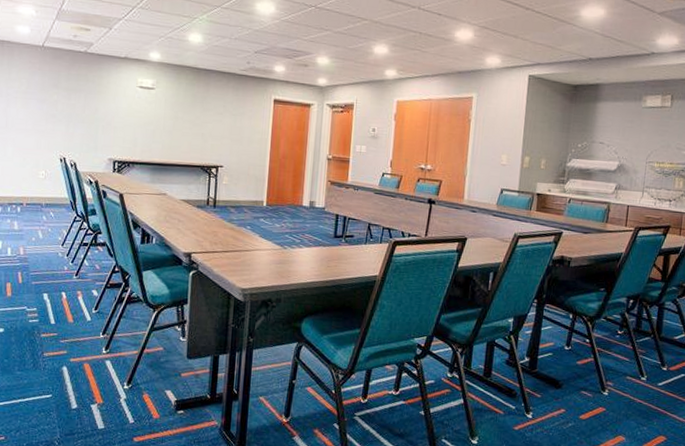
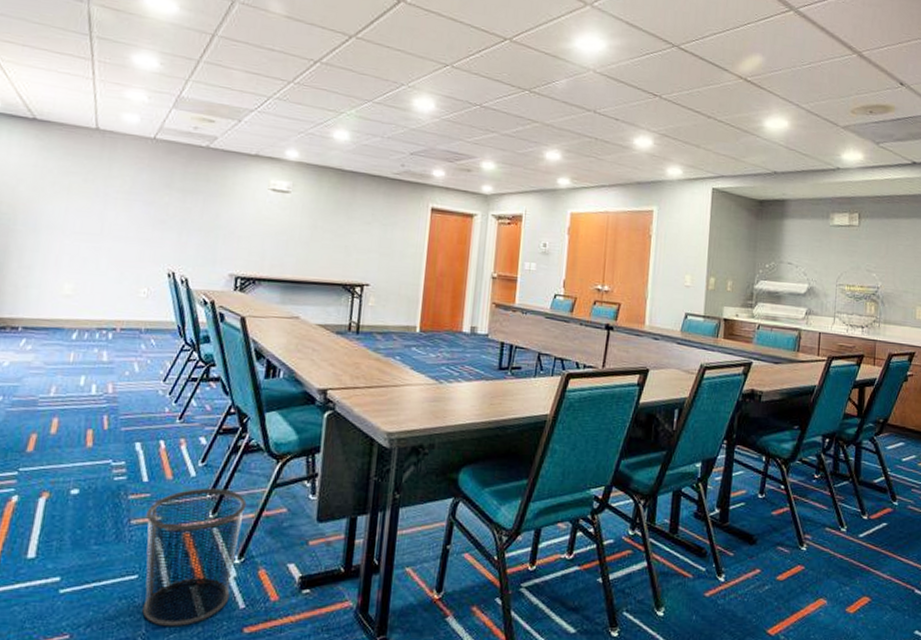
waste bin: none [55,329,131,435] -> present [142,487,247,627]

